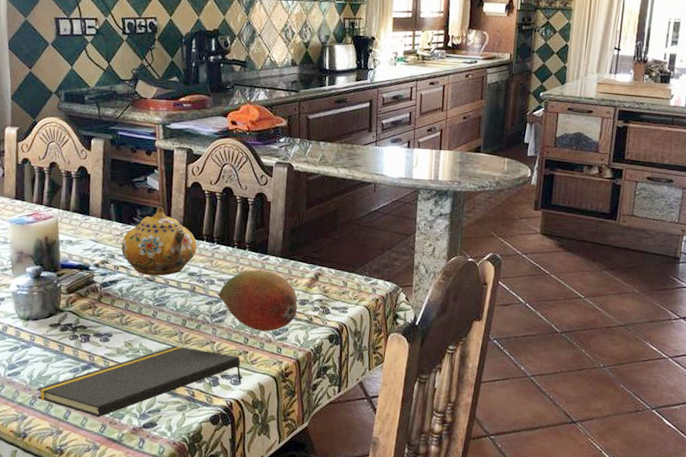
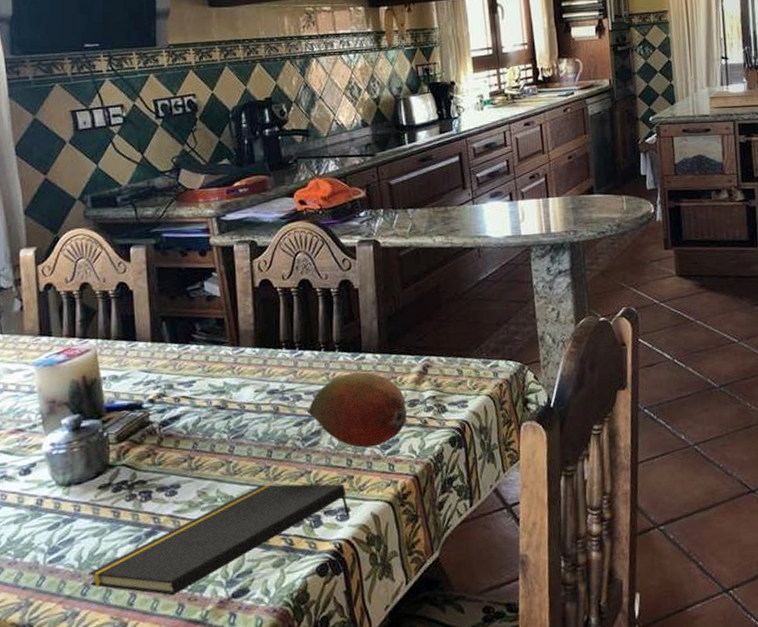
teapot: present [121,207,197,276] -> none [180,316,275,403]

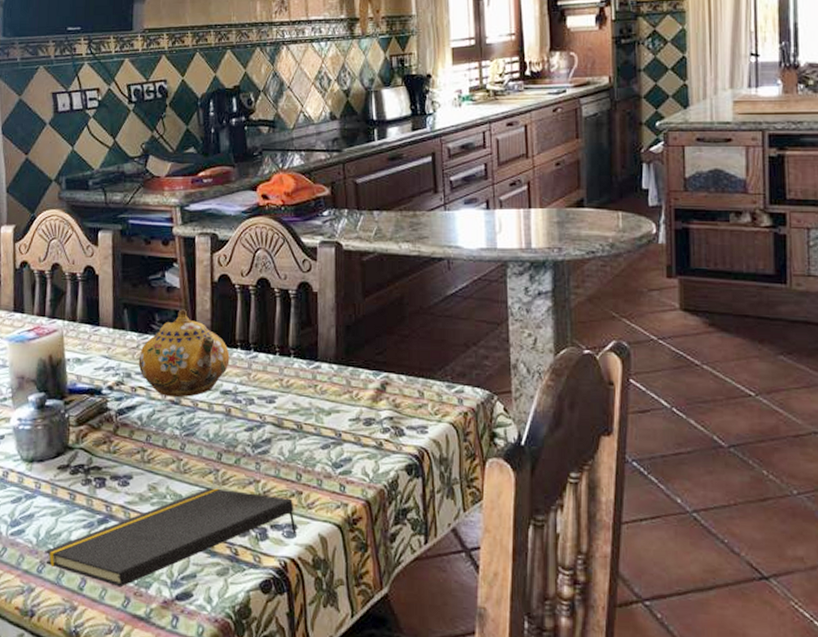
teapot: none [180,316,275,403] -> present [138,309,230,398]
fruit: present [309,372,407,448] -> none [260,381,362,464]

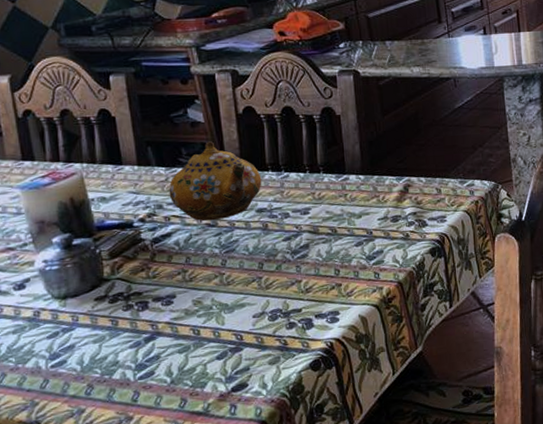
notepad: present [45,487,296,588] -> none [91,291,339,392]

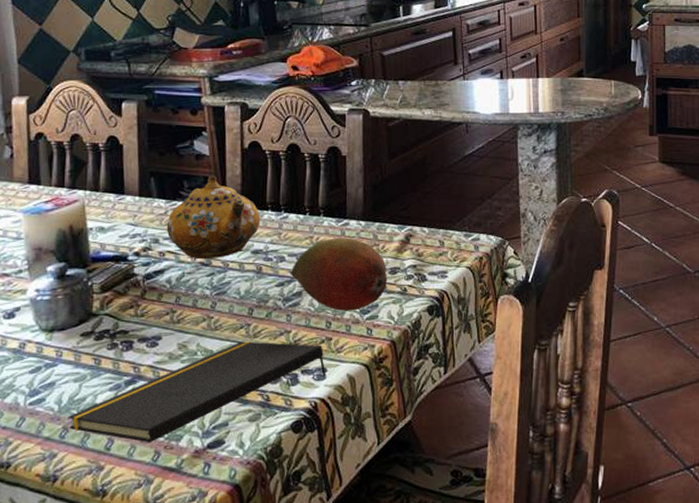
notepad: none [91,291,339,392] -> present [68,341,326,443]
fruit: none [297,191,391,259] -> present [291,238,388,311]

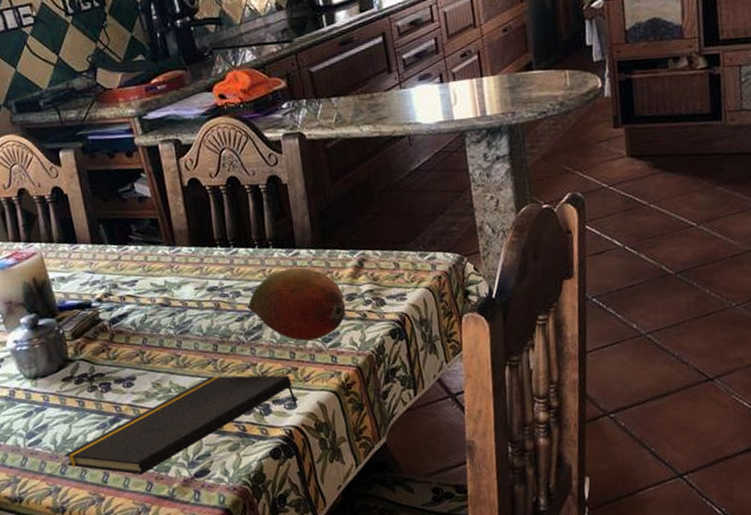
teapot: present [166,176,261,260] -> none [122,217,212,301]

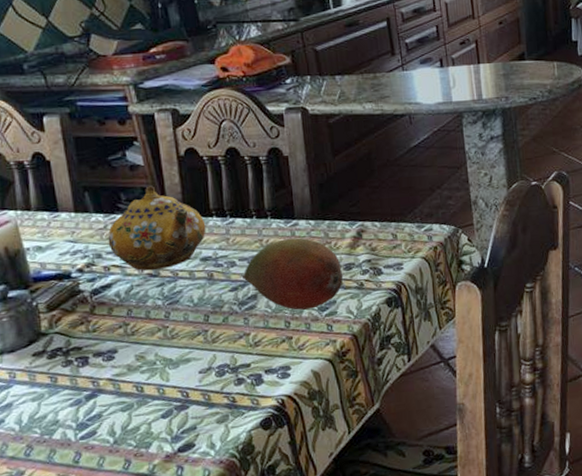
notepad: present [64,375,297,475] -> none [30,344,290,453]
teapot: none [122,217,212,301] -> present [107,186,206,271]

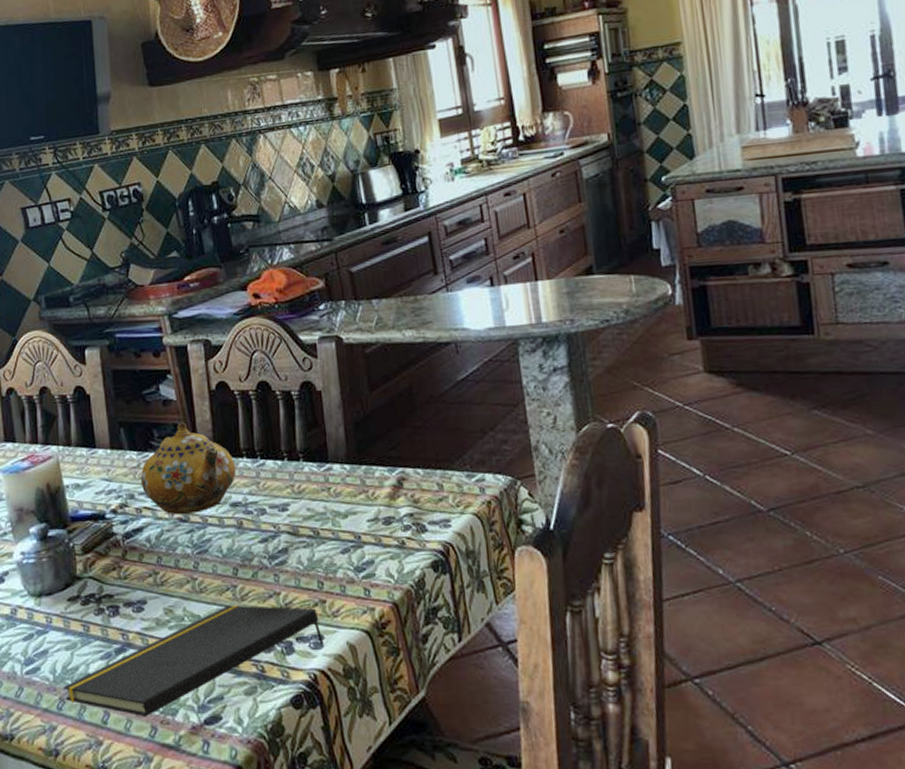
notepad: none [30,344,290,453] -> present [63,605,324,717]
fruit: present [244,238,344,310] -> none [274,484,382,569]

